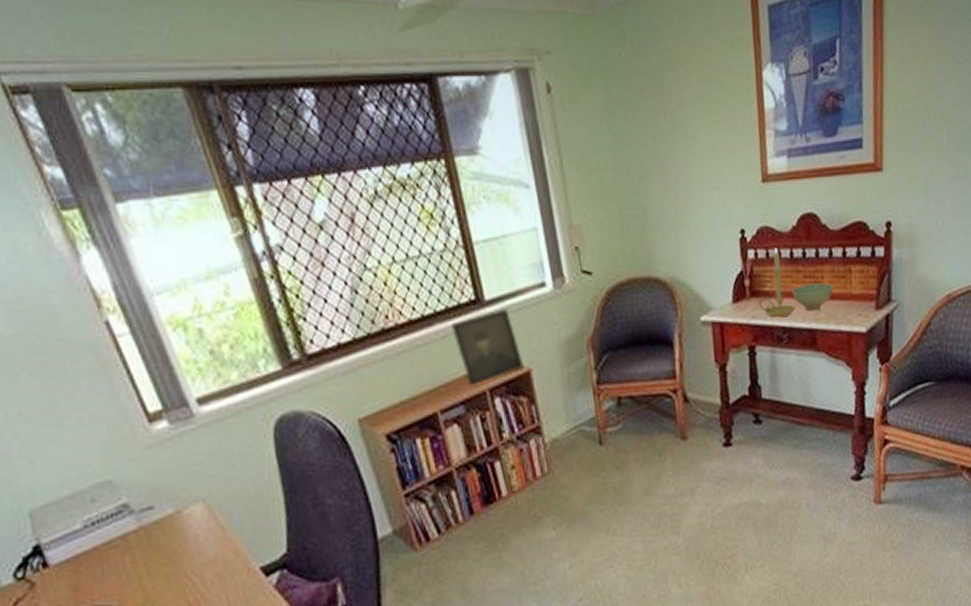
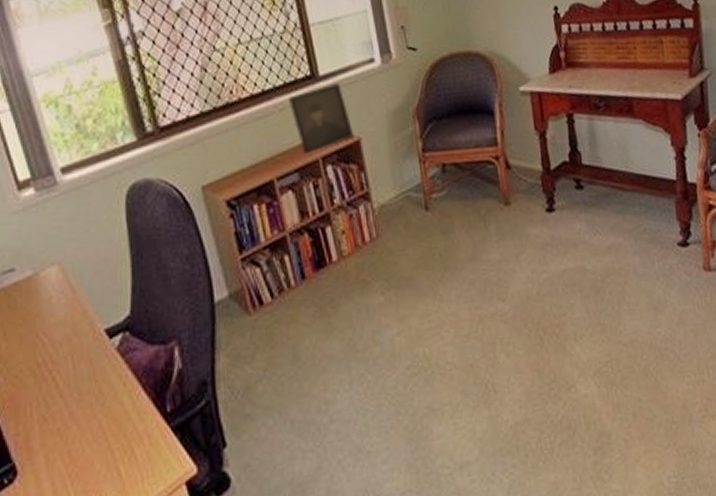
candle holder: present [757,248,795,318] -> none [573,22,610,87]
bowl: present [792,283,835,310] -> none [606,53,647,79]

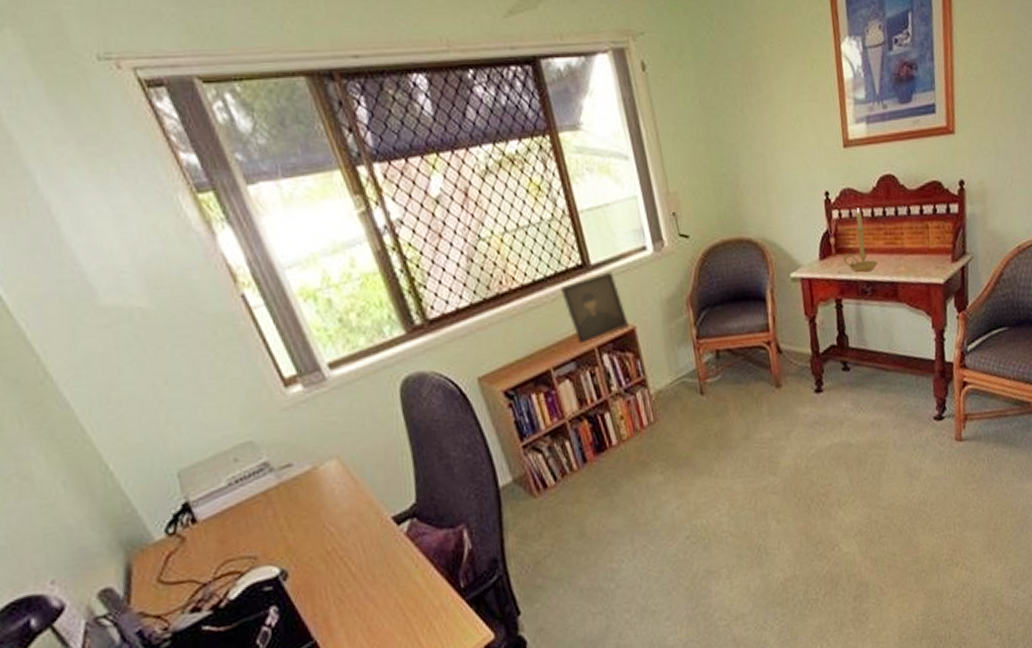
candle holder: none [573,22,610,87] -> present [842,208,878,273]

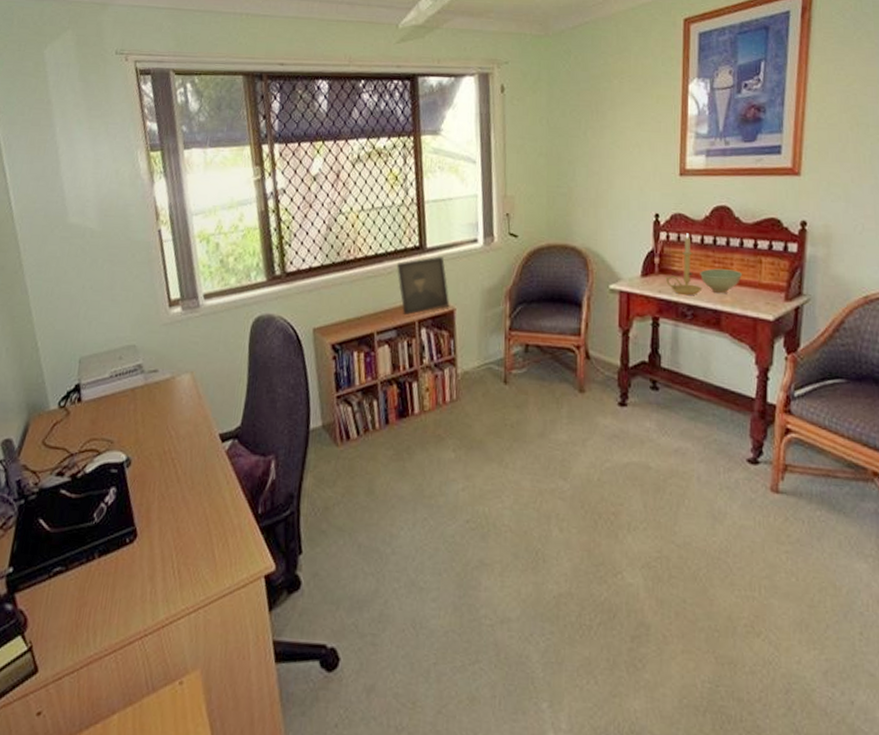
bowl: none [874,239,913,265] -> present [700,268,743,293]

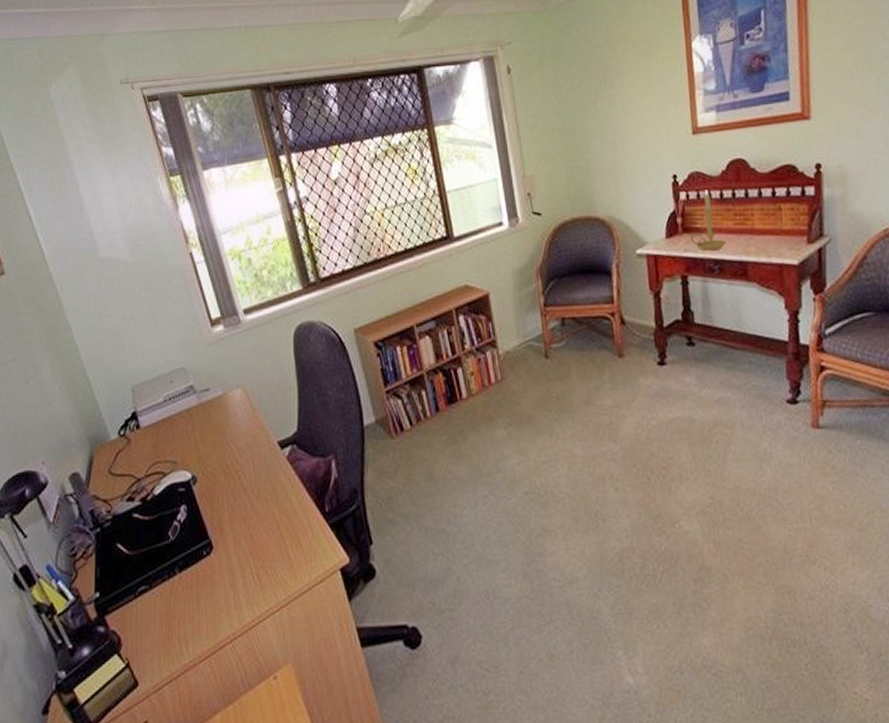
picture frame: present [396,256,450,316] -> none [426,243,484,306]
bowl: present [700,268,743,293] -> none [722,220,765,244]

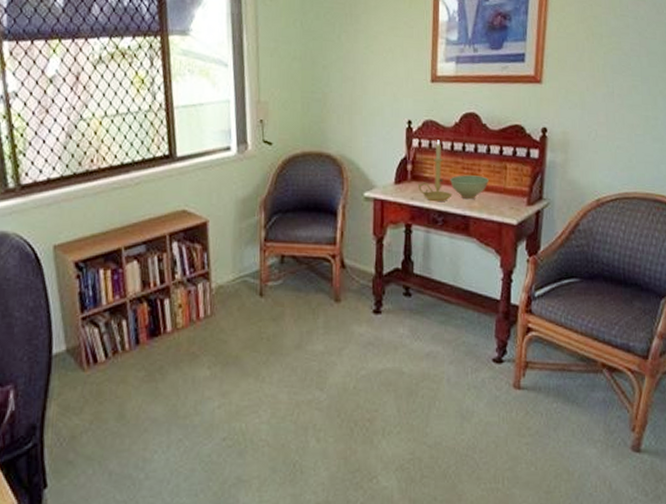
bowl: none [722,220,765,244] -> present [450,175,490,199]

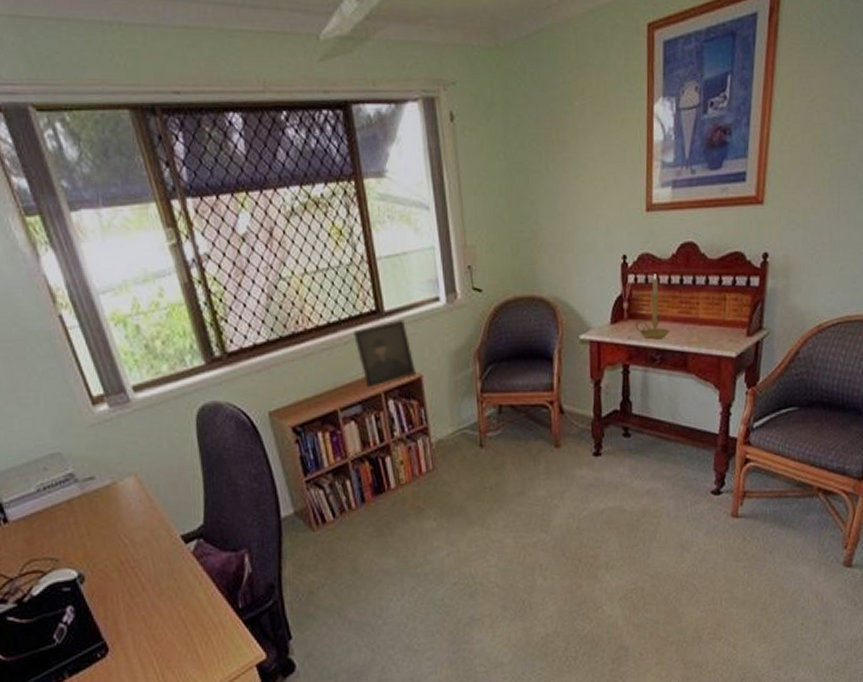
picture frame: none [144,165,203,229] -> present [352,319,416,388]
bowl: present [450,175,490,199] -> none [667,309,708,334]

